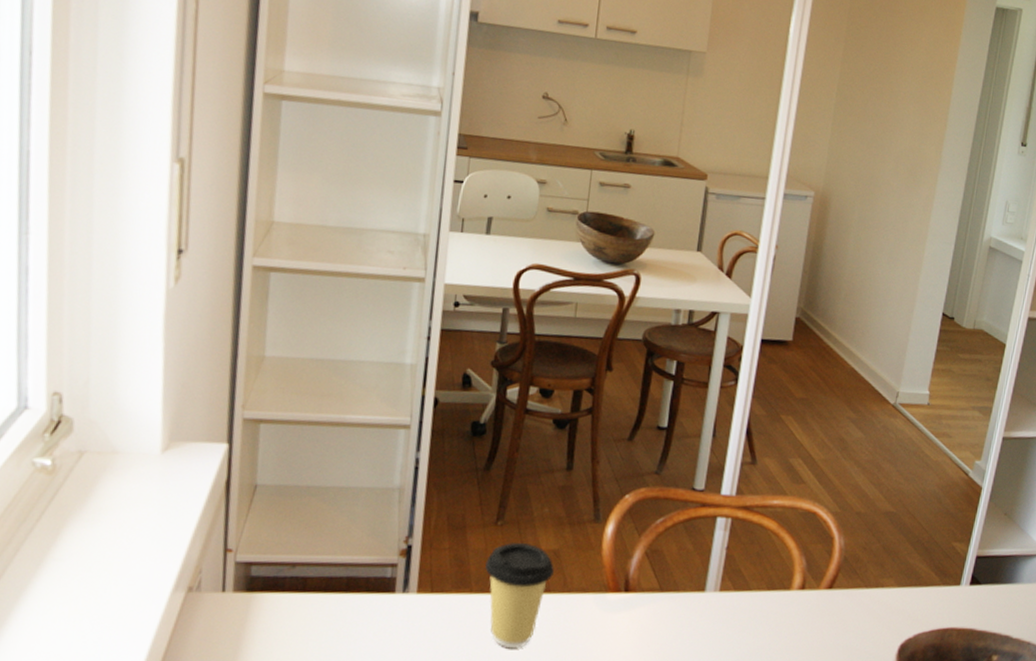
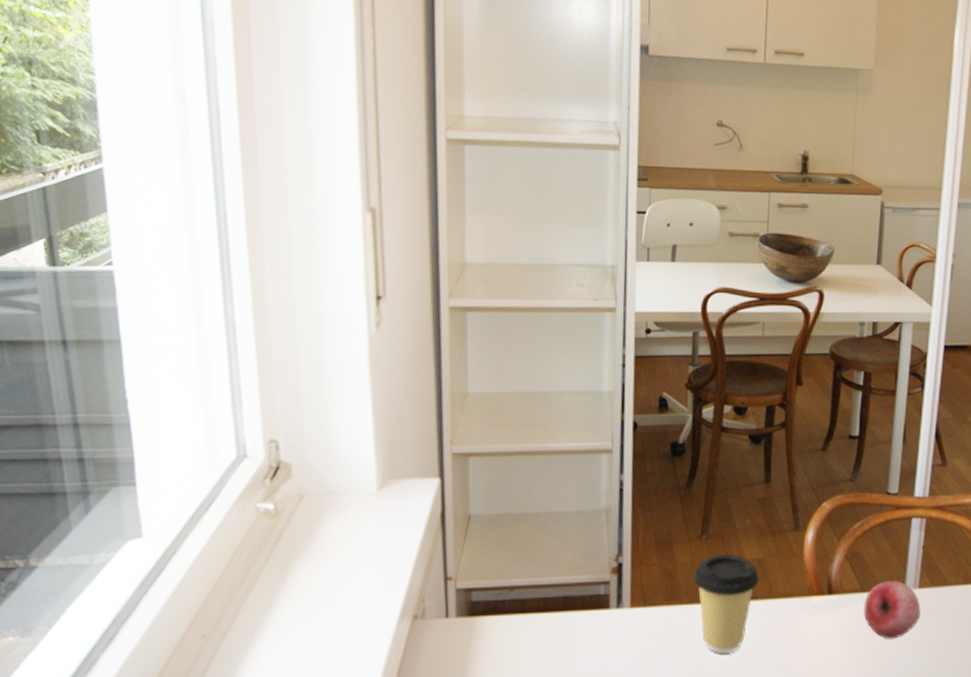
fruit: none [660,581,721,644] -> present [863,580,921,639]

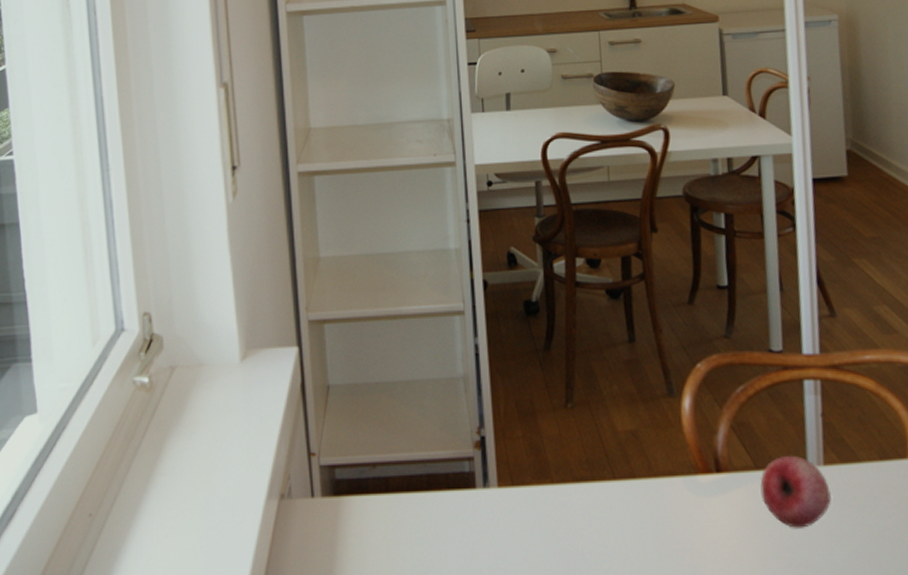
coffee cup: present [692,553,759,653] -> none [561,424,635,542]

